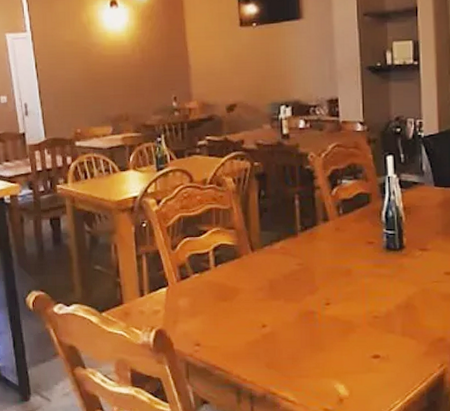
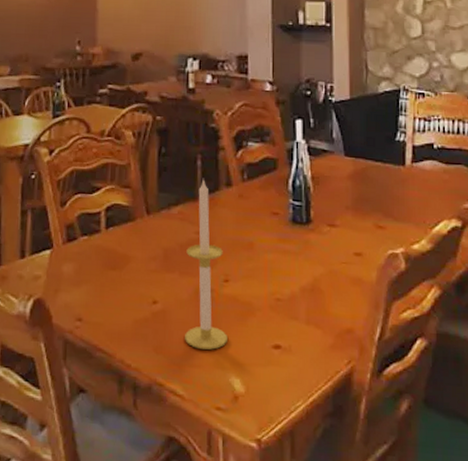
candle: none [290,216,331,362] -> present [185,179,227,350]

